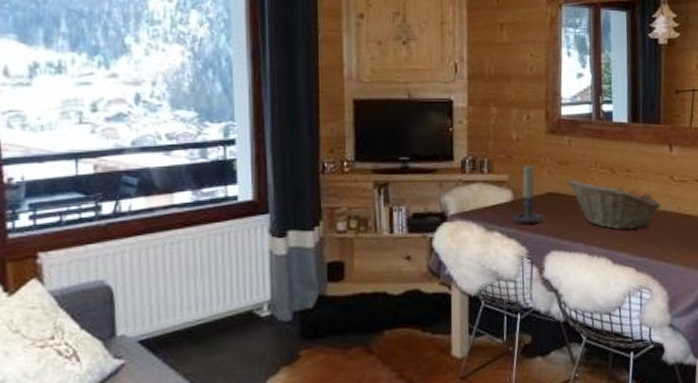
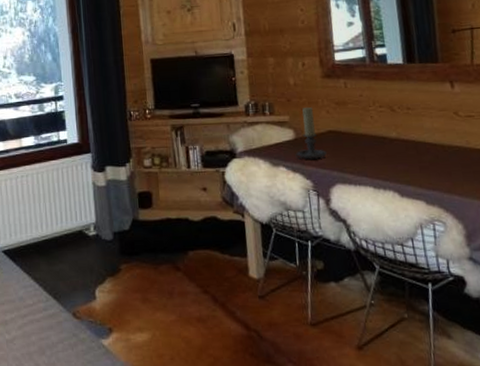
fruit basket: present [567,179,662,230] -> none [346,118,448,164]

